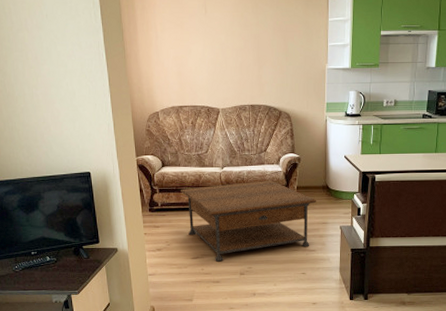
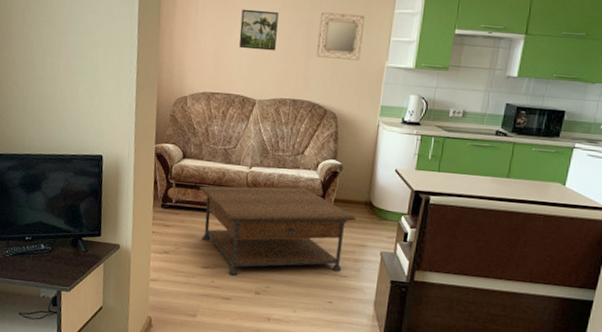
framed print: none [197,28,231,65] -> present [239,9,279,51]
home mirror: none [266,25,304,66] -> present [316,12,365,60]

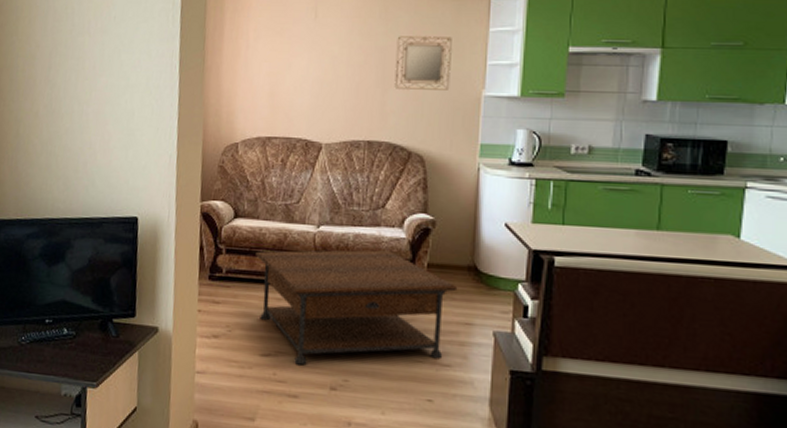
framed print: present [239,9,279,51] -> none [299,38,346,85]

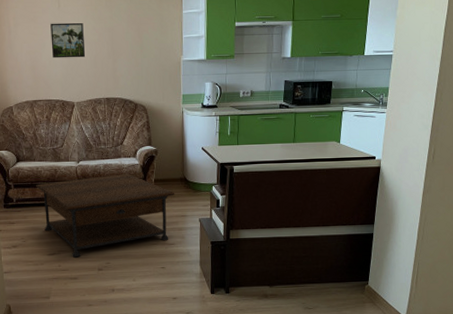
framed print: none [299,38,346,85] -> present [50,22,86,59]
home mirror: present [394,36,452,90] -> none [120,18,159,59]

